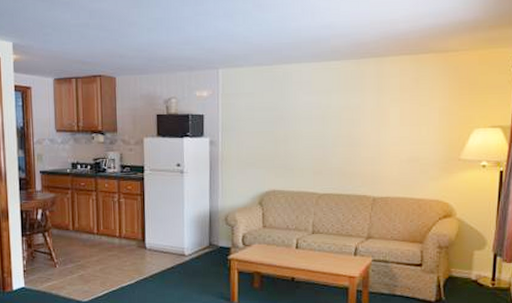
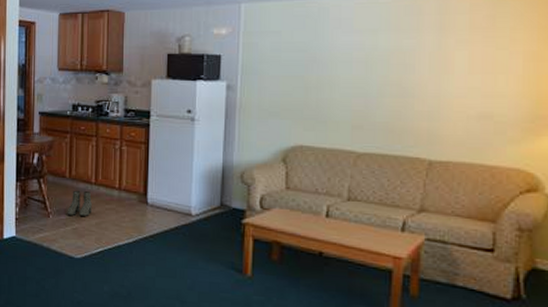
boots: none [72,240,96,264] -> present [67,190,92,216]

